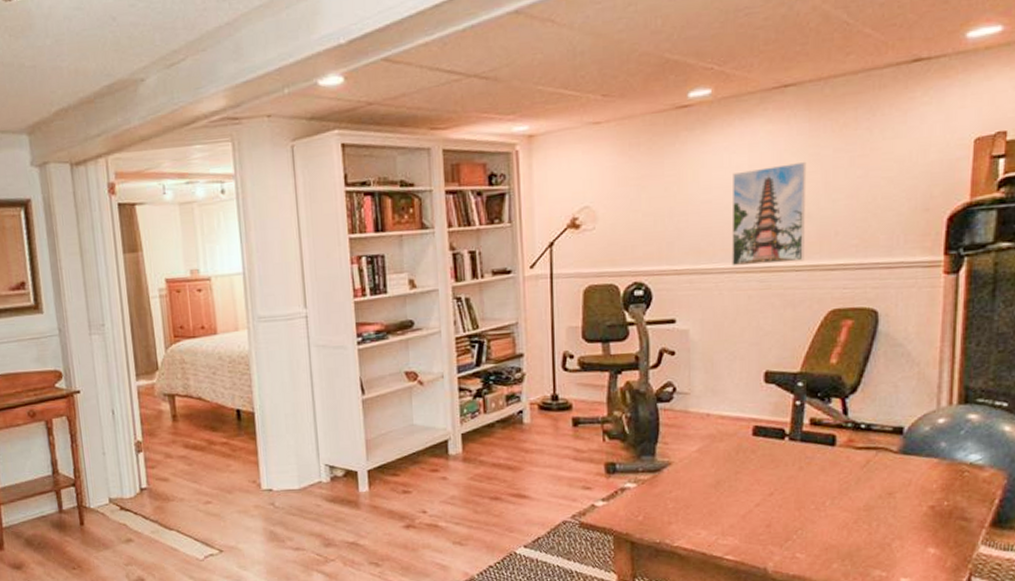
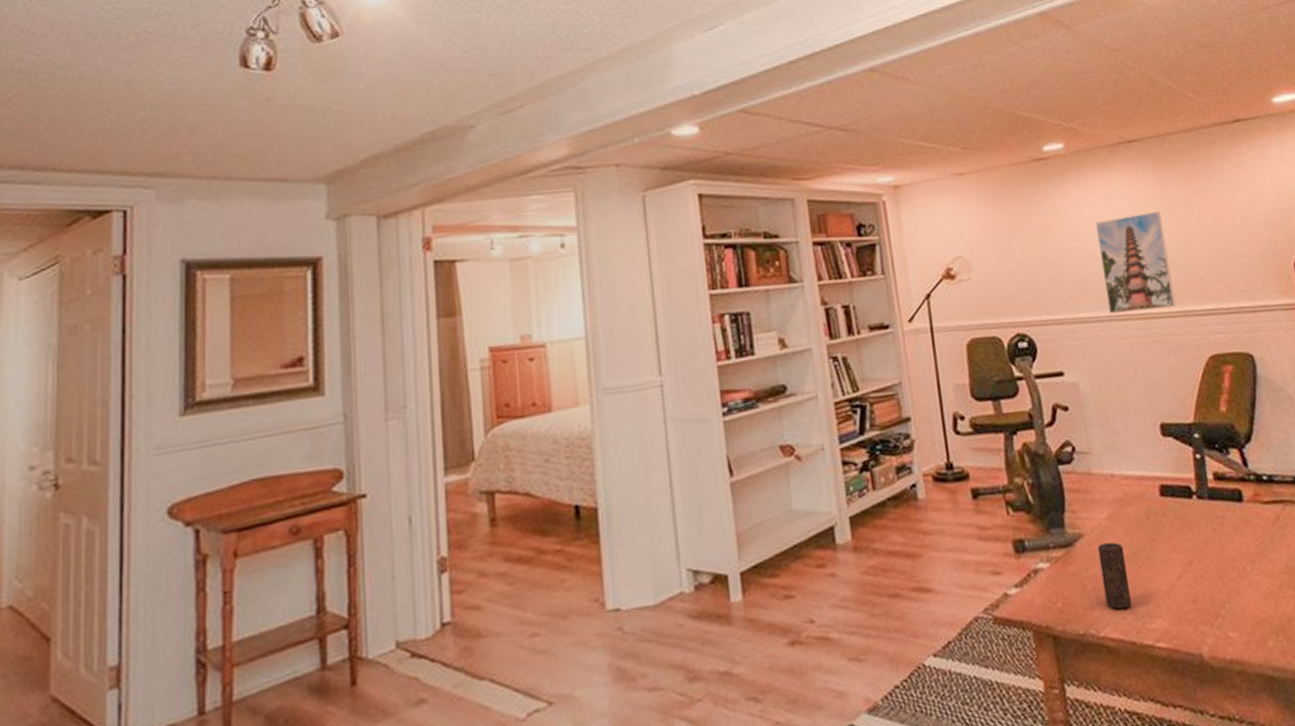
candle: none [683,471,709,526] -> present [1097,542,1132,610]

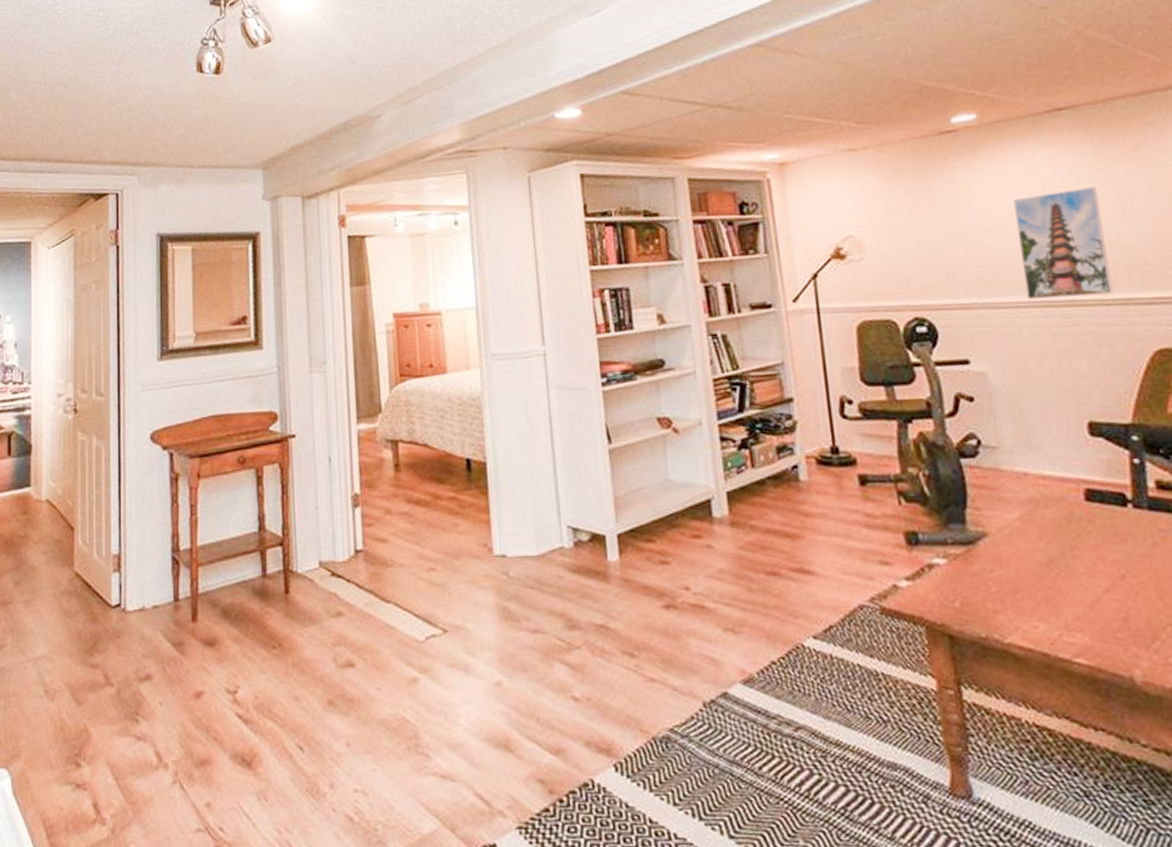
candle: present [1097,542,1132,610] -> none [1004,544,1045,617]

